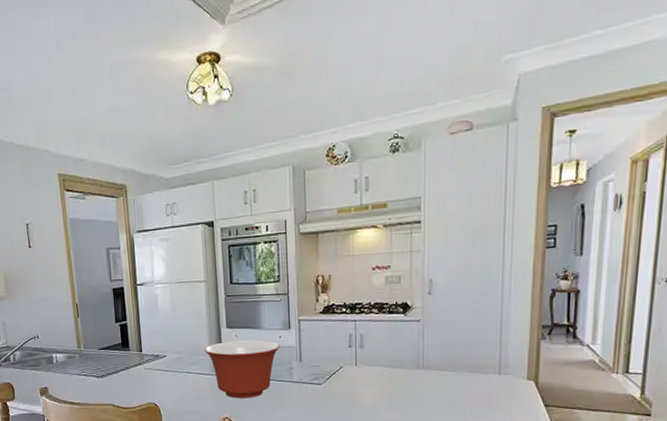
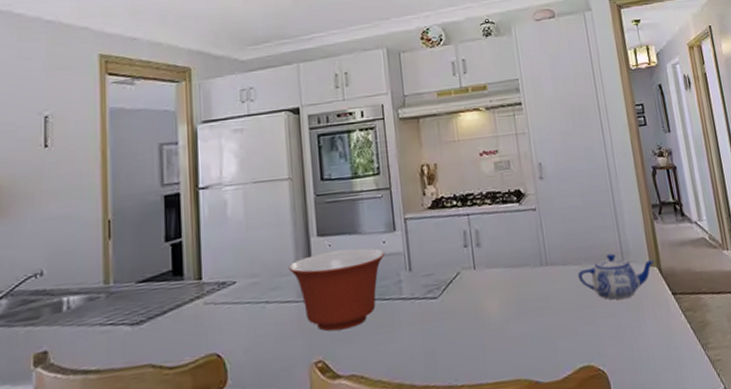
teapot: none [452,365,534,404] -> present [578,253,656,300]

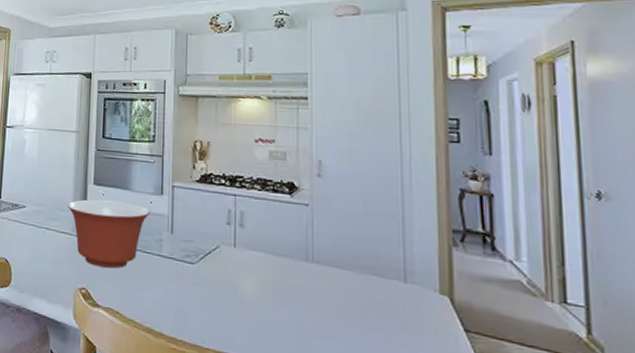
teapot: present [578,253,656,300] -> none [347,268,448,319]

